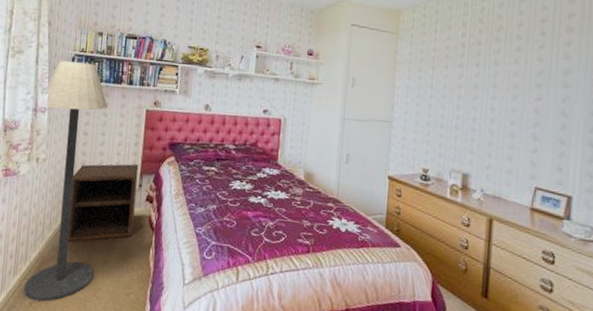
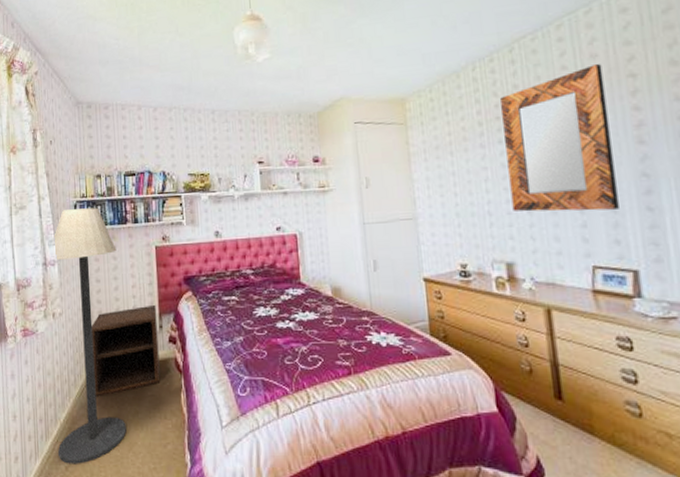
home mirror: none [477,9,577,141] -> present [500,64,619,212]

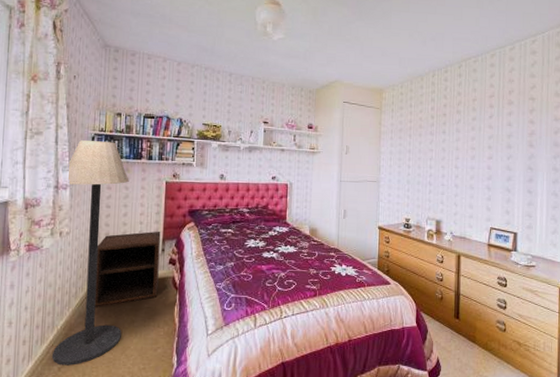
home mirror: present [500,64,619,212] -> none [445,87,515,190]

